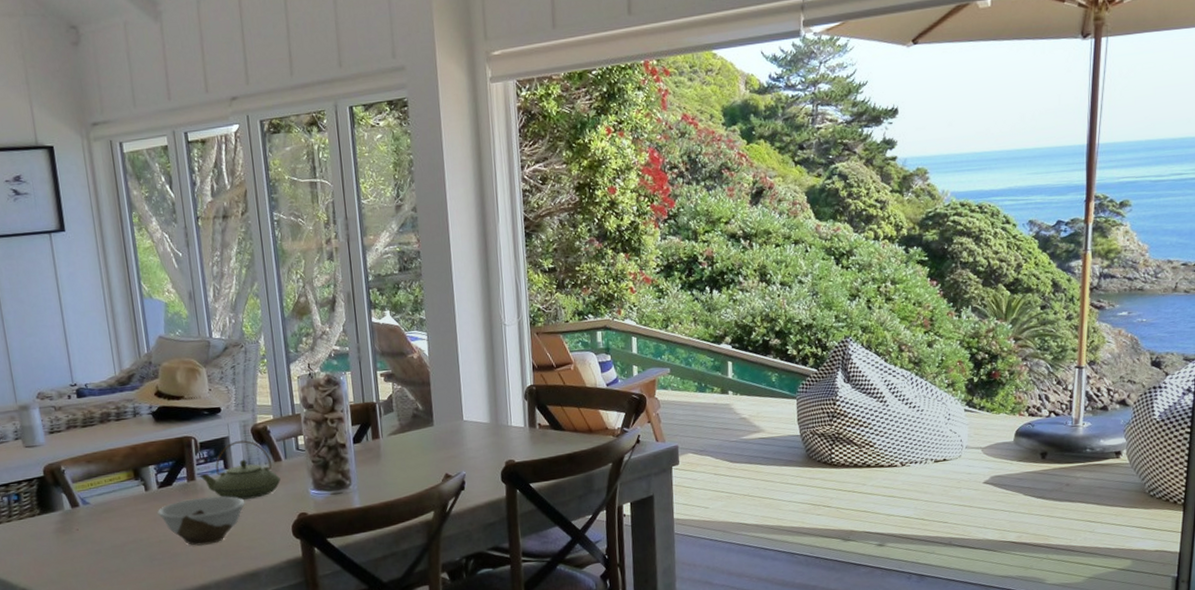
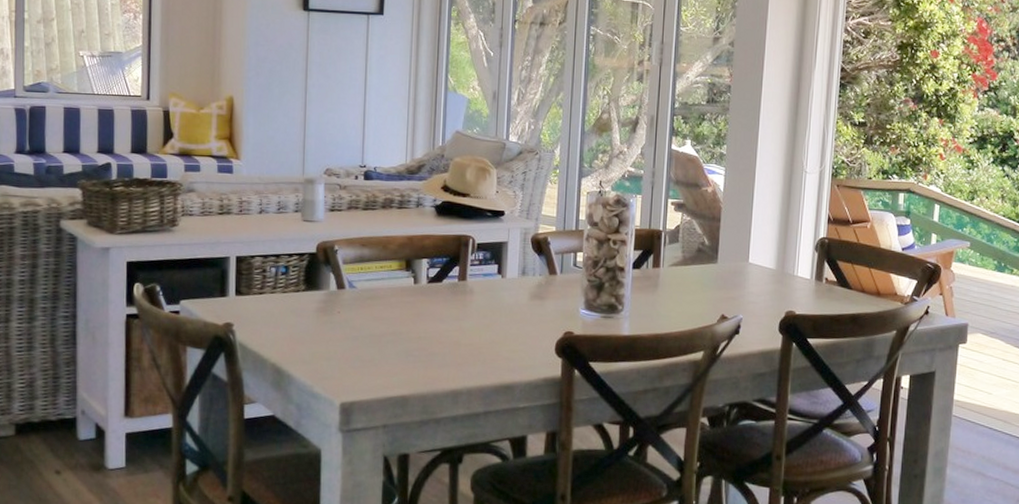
bowl: present [158,496,244,546] -> none [422,299,511,349]
teapot: present [199,440,281,500] -> none [471,248,552,309]

